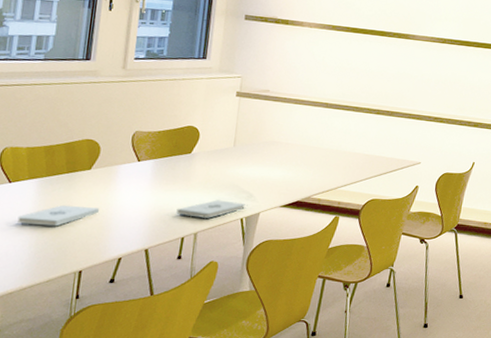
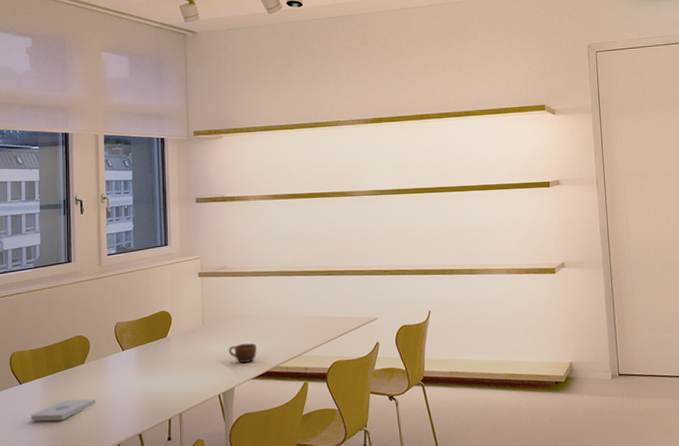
notepad: present [176,200,245,218] -> none [161,378,221,399]
mug: none [258,170,290,190] -> present [228,343,257,363]

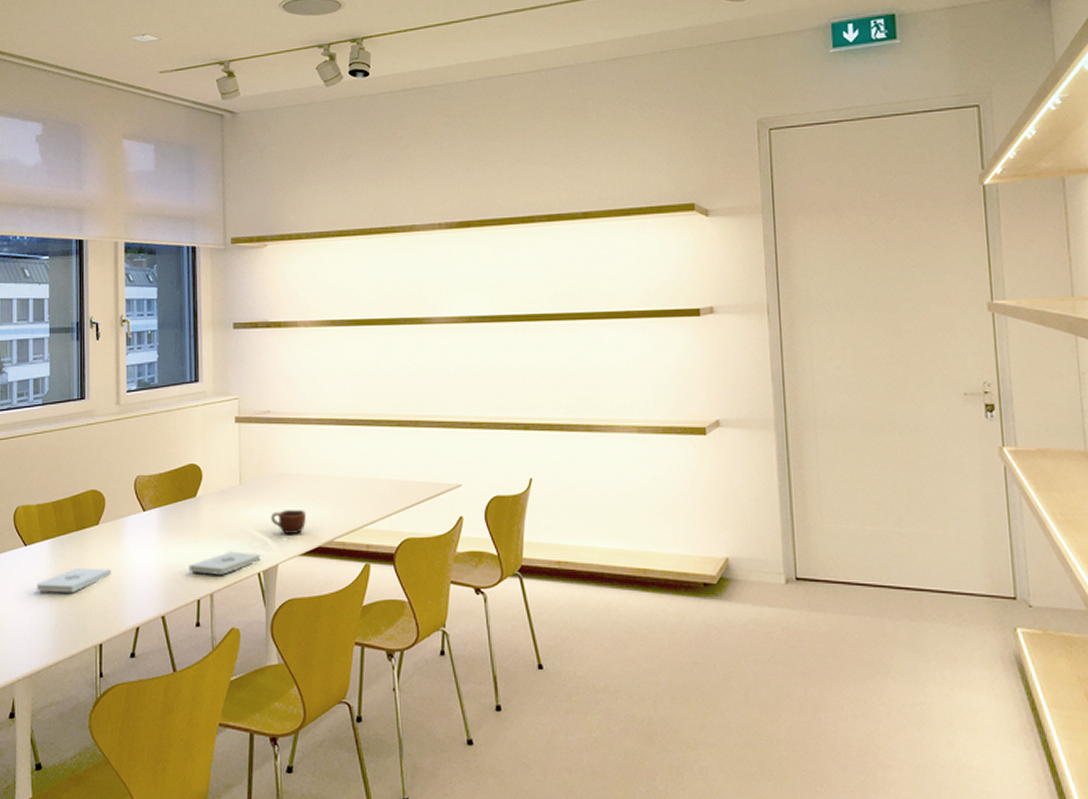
notepad: none [161,378,221,399] -> present [188,551,261,575]

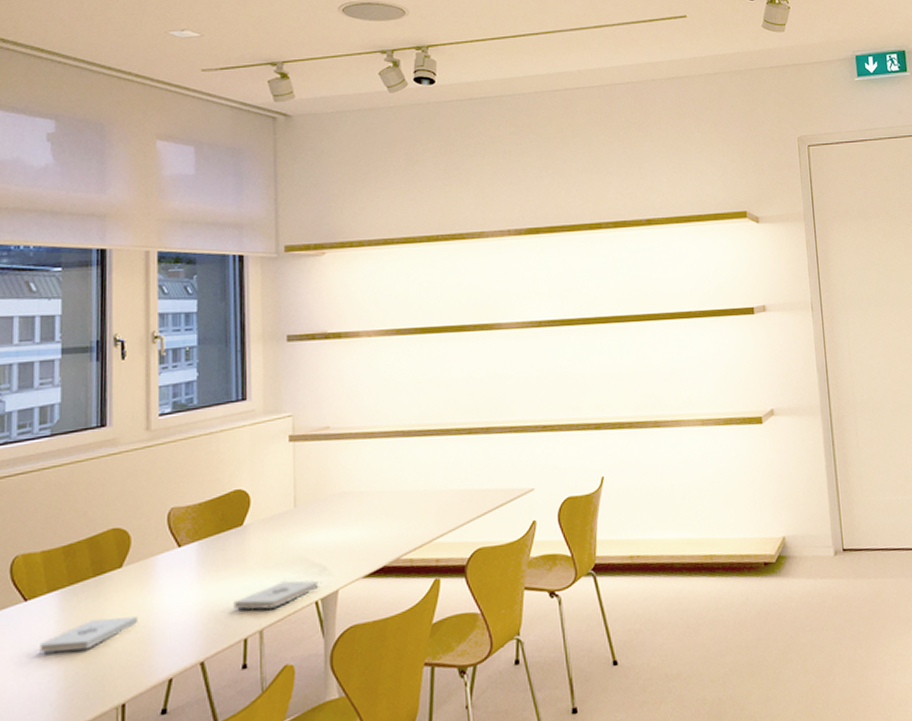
mug: present [270,510,306,534] -> none [329,529,370,556]

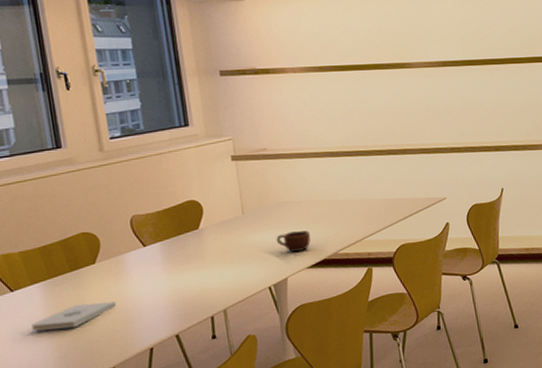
notepad: present [233,580,319,610] -> none [198,270,270,295]
mug: none [329,529,370,556] -> present [276,230,311,252]

